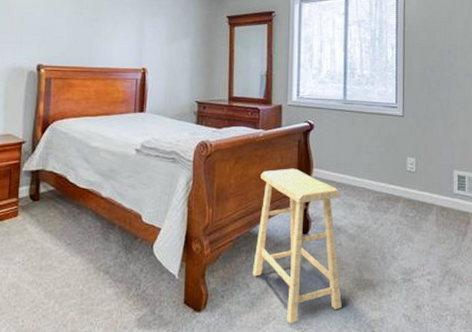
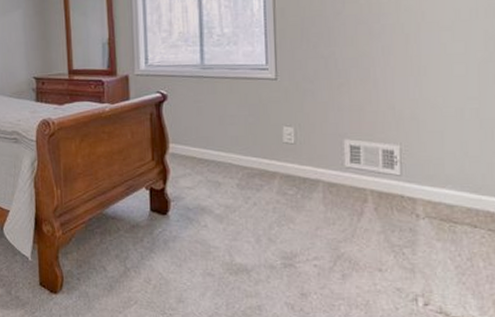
stool: present [252,168,342,324] -> none [108,144,211,309]

